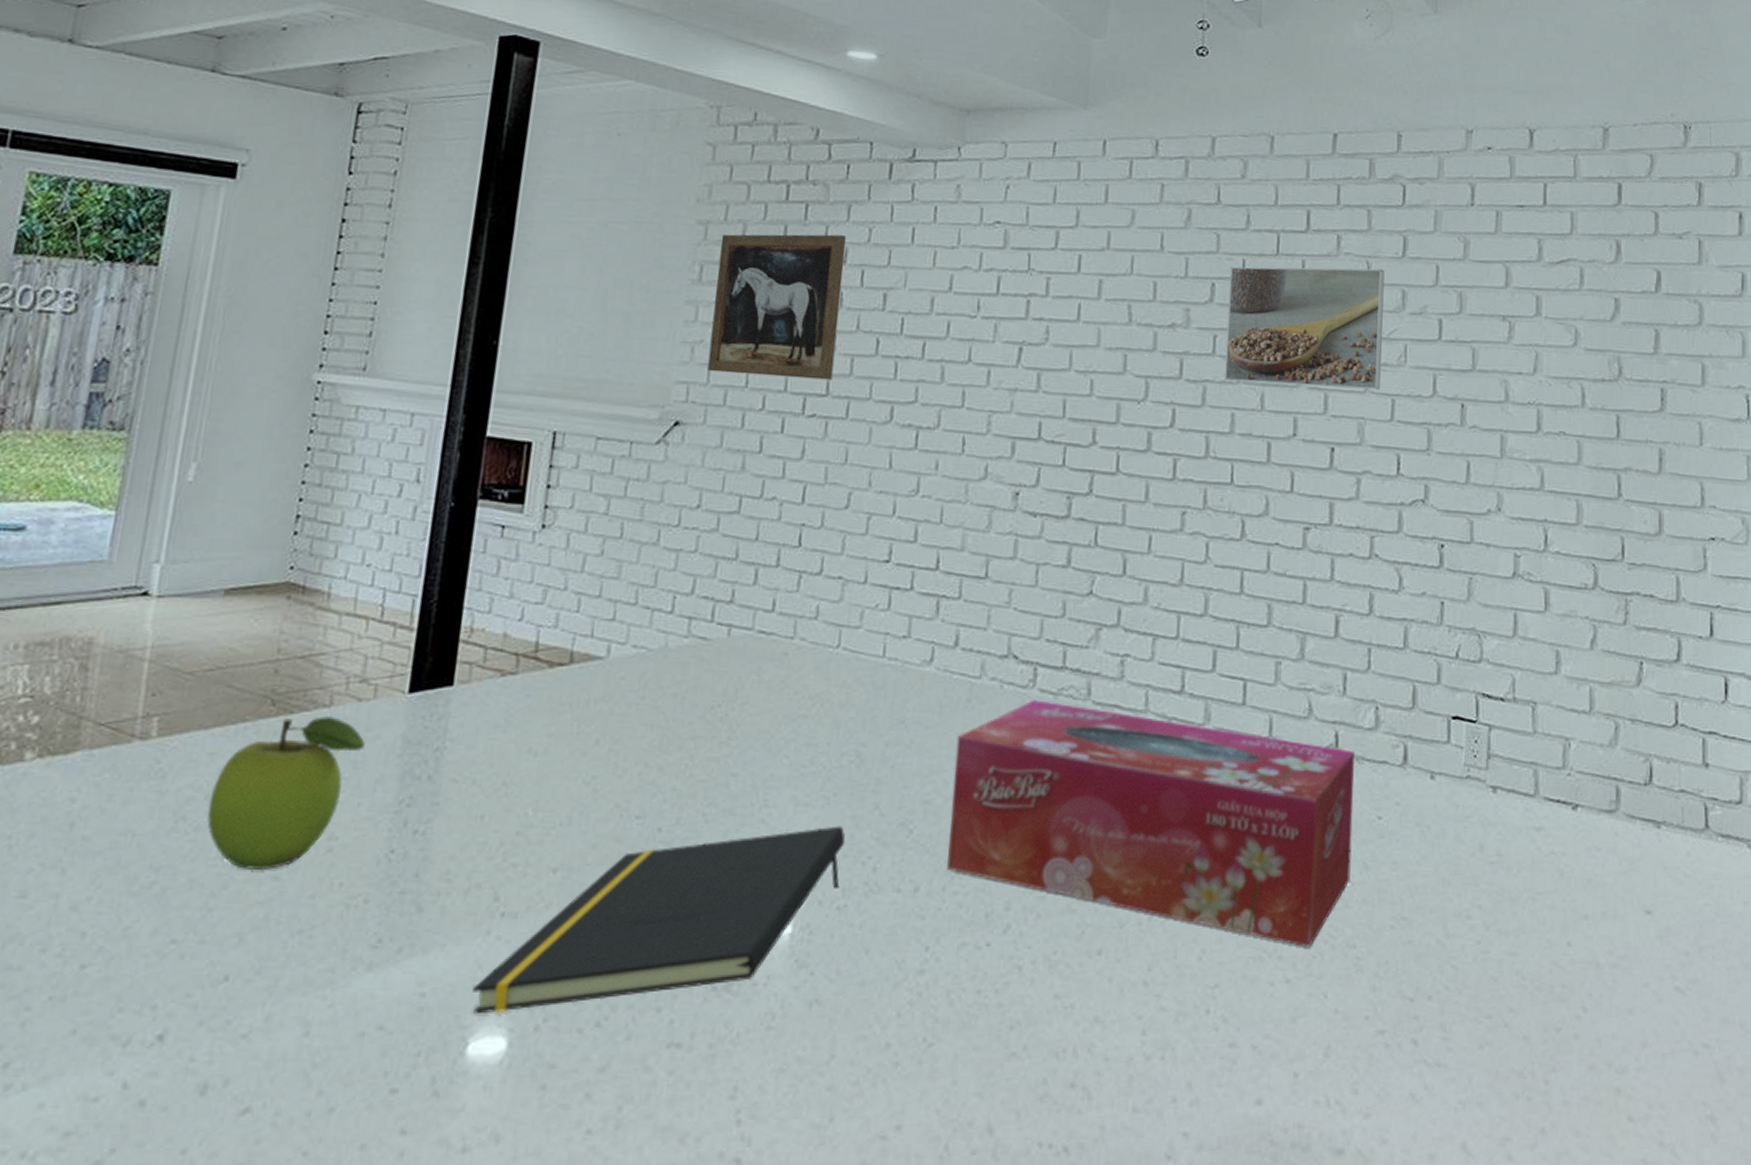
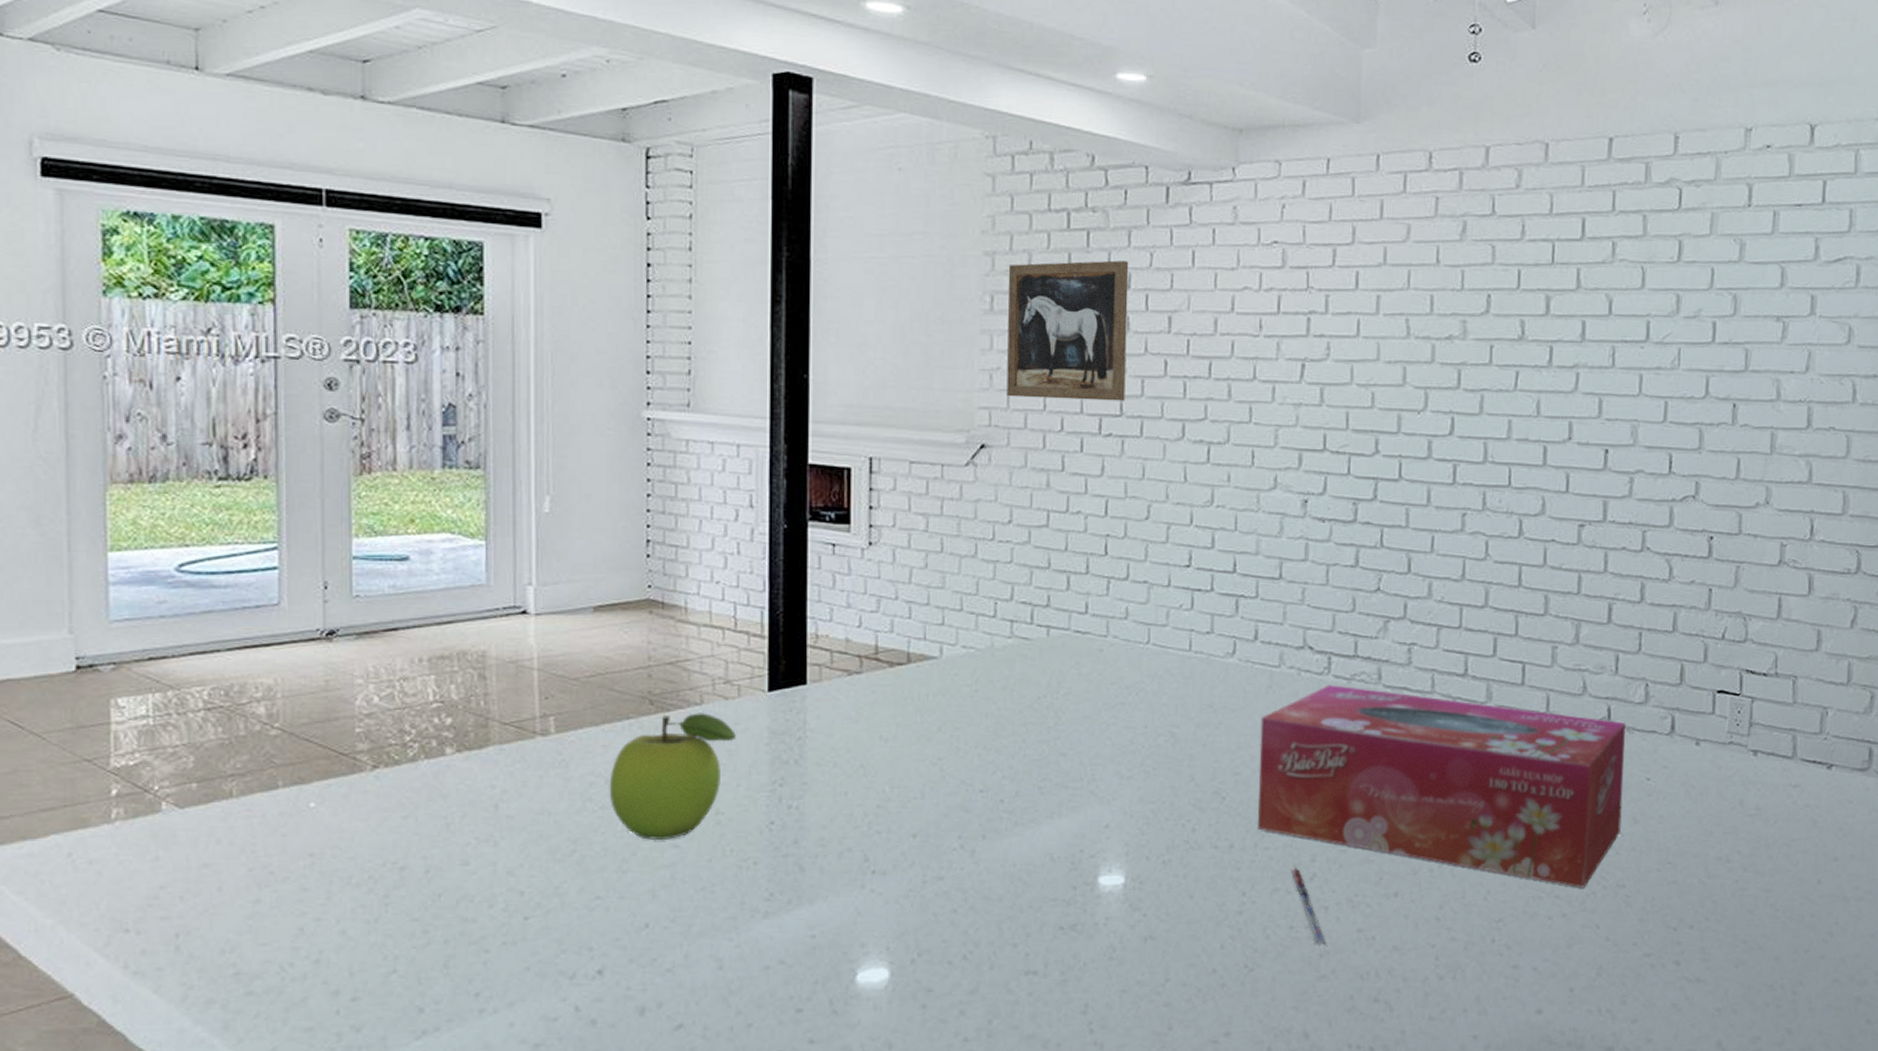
notepad: present [473,825,846,1015] -> none [855,795,1166,951]
pen: none [981,918,1020,1017] -> present [1290,868,1328,947]
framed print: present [1225,266,1385,391] -> none [1502,274,1660,394]

